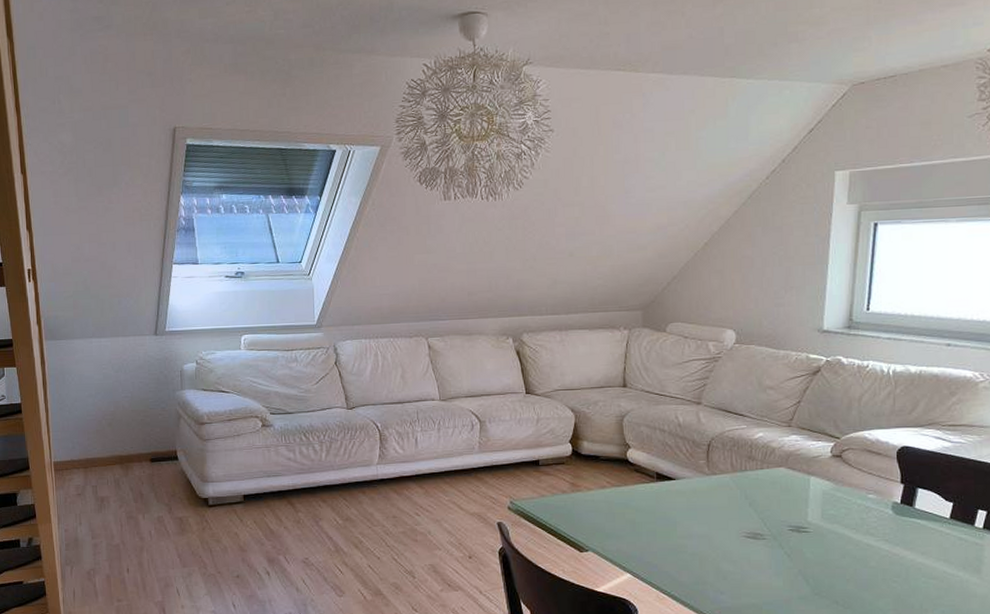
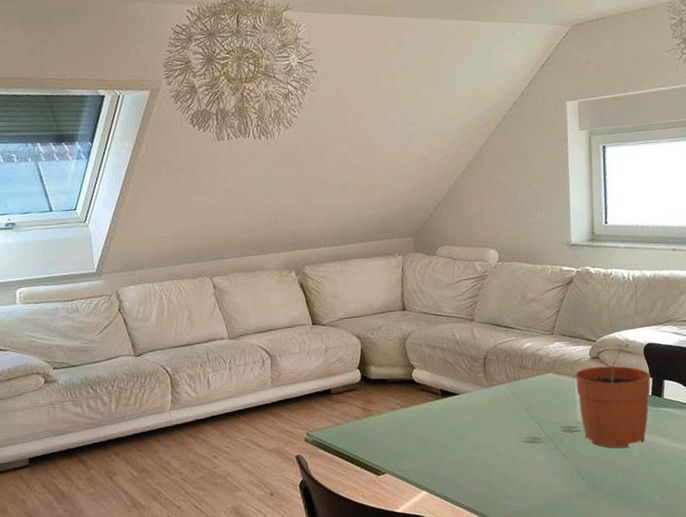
plant pot: none [811,444,903,557] -> present [575,343,651,449]

